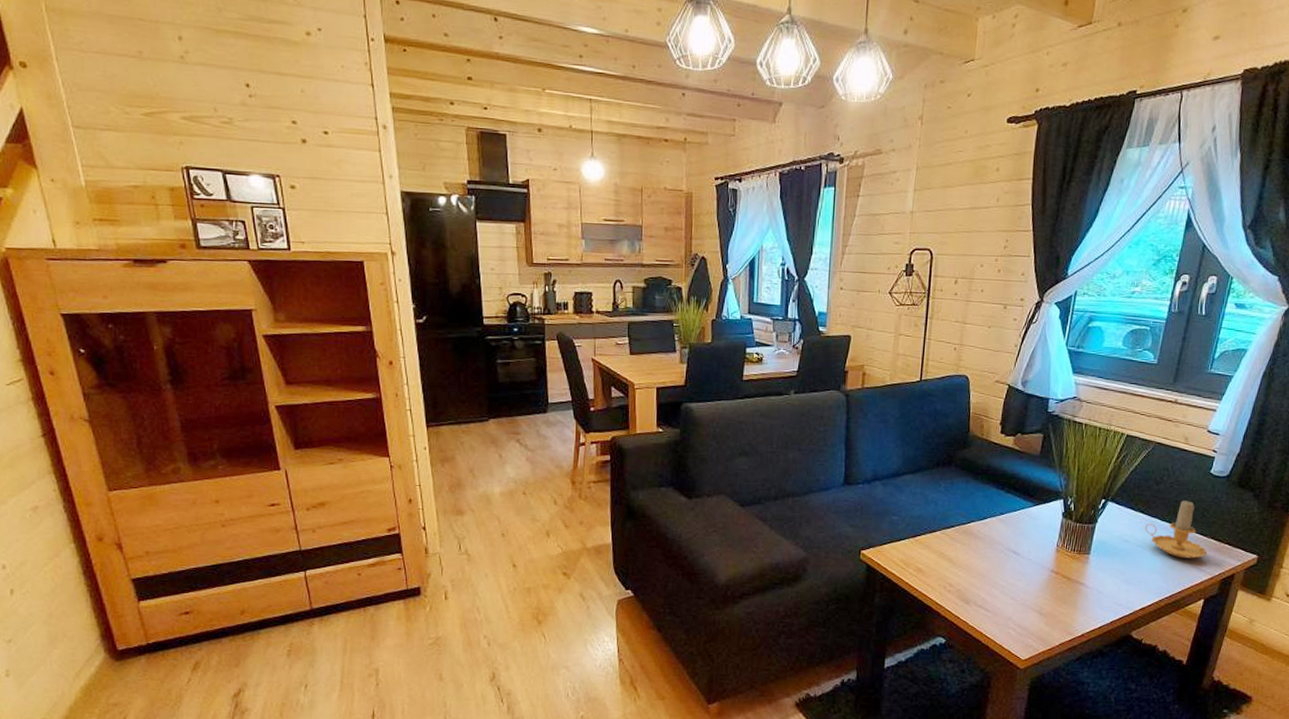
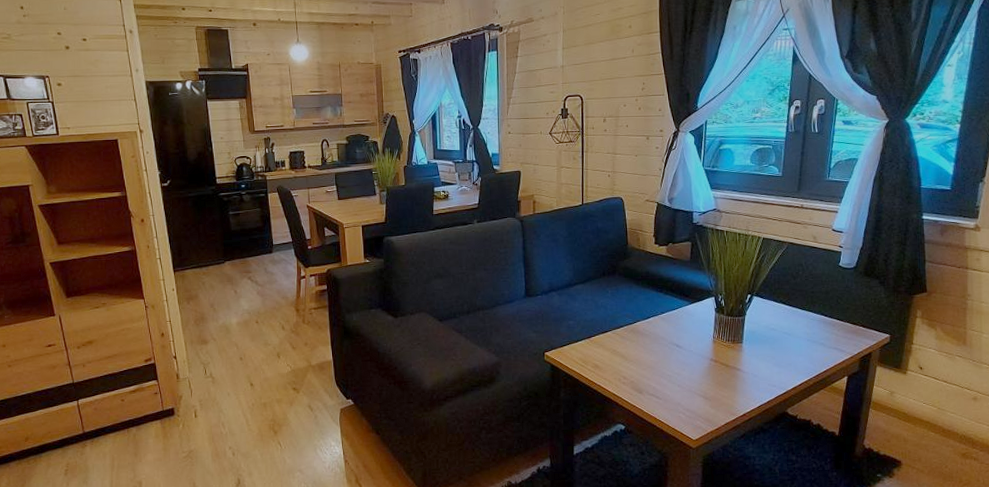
candle: present [1145,500,1208,559] -> none [788,290,846,342]

